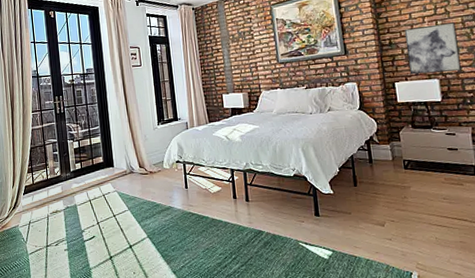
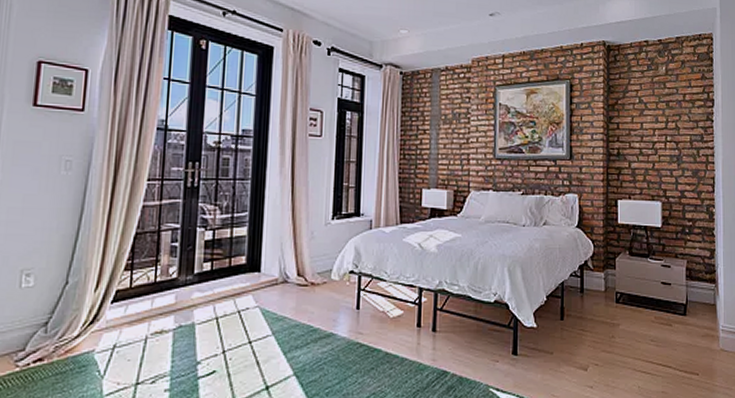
wall art: present [404,22,461,75] -> none [634,139,684,196]

